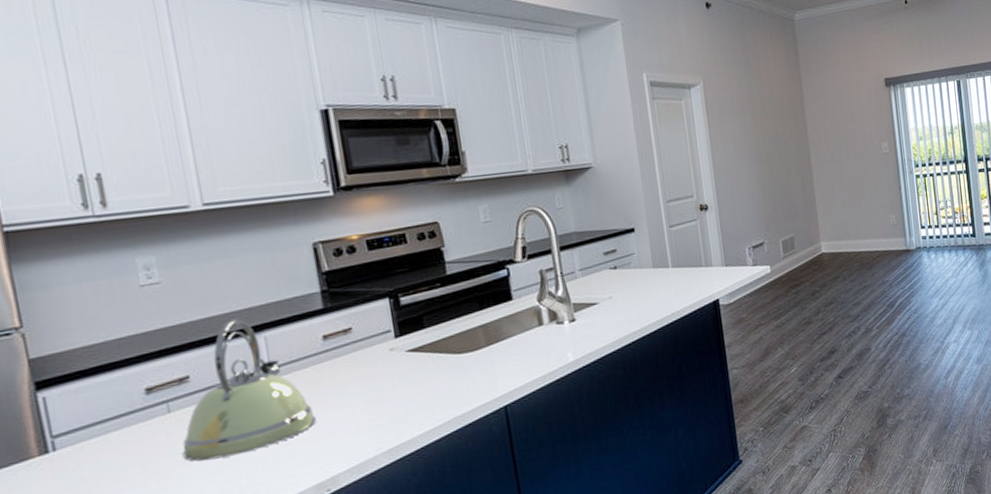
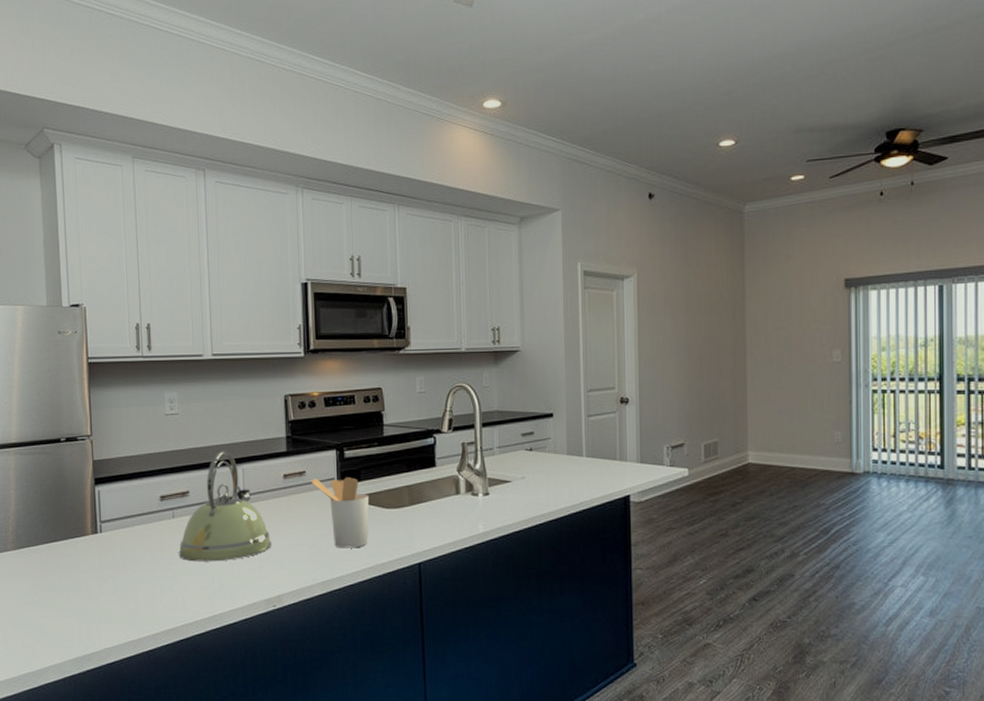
utensil holder: none [360,326,442,408] -> present [310,477,370,548]

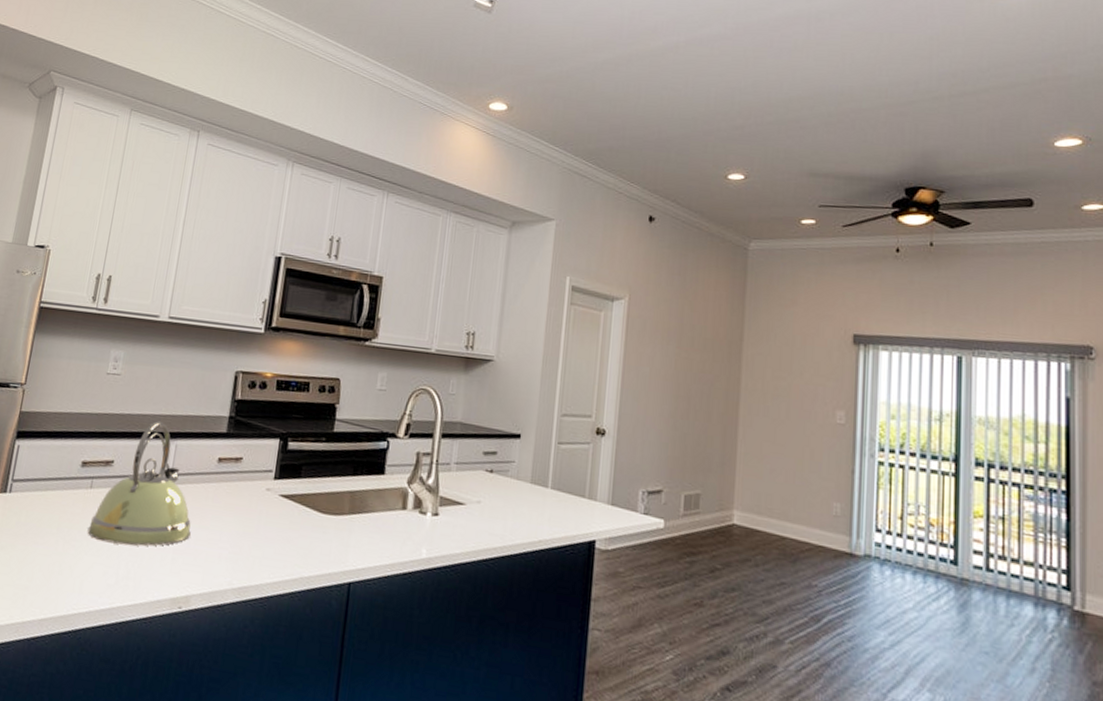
utensil holder: present [310,477,370,548] -> none [246,467,307,554]

